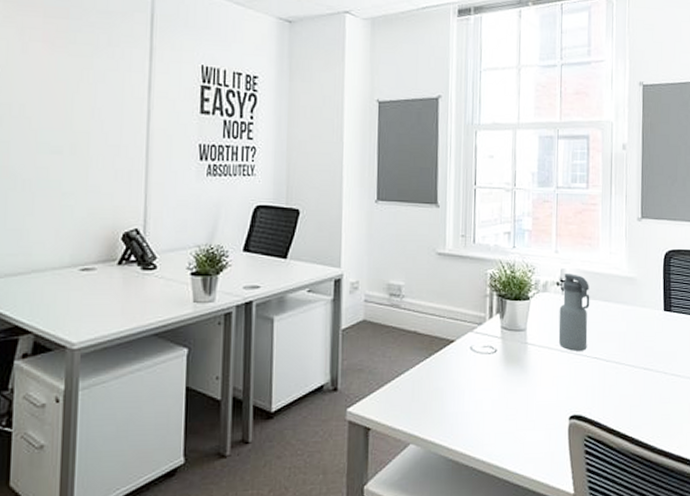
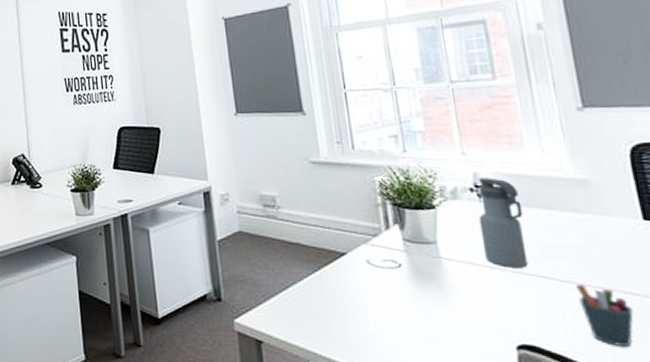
pen holder: none [614,363,647,412] -> present [575,284,634,346]

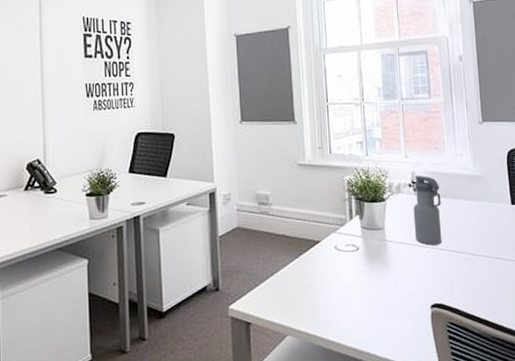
pen holder: present [575,284,634,346] -> none [469,254,501,298]

